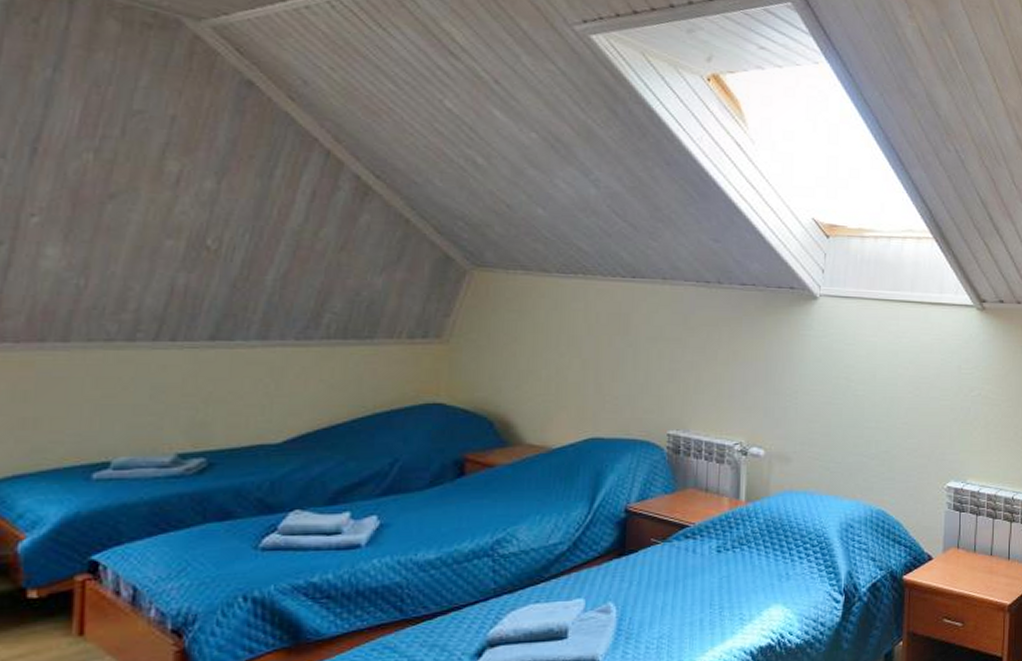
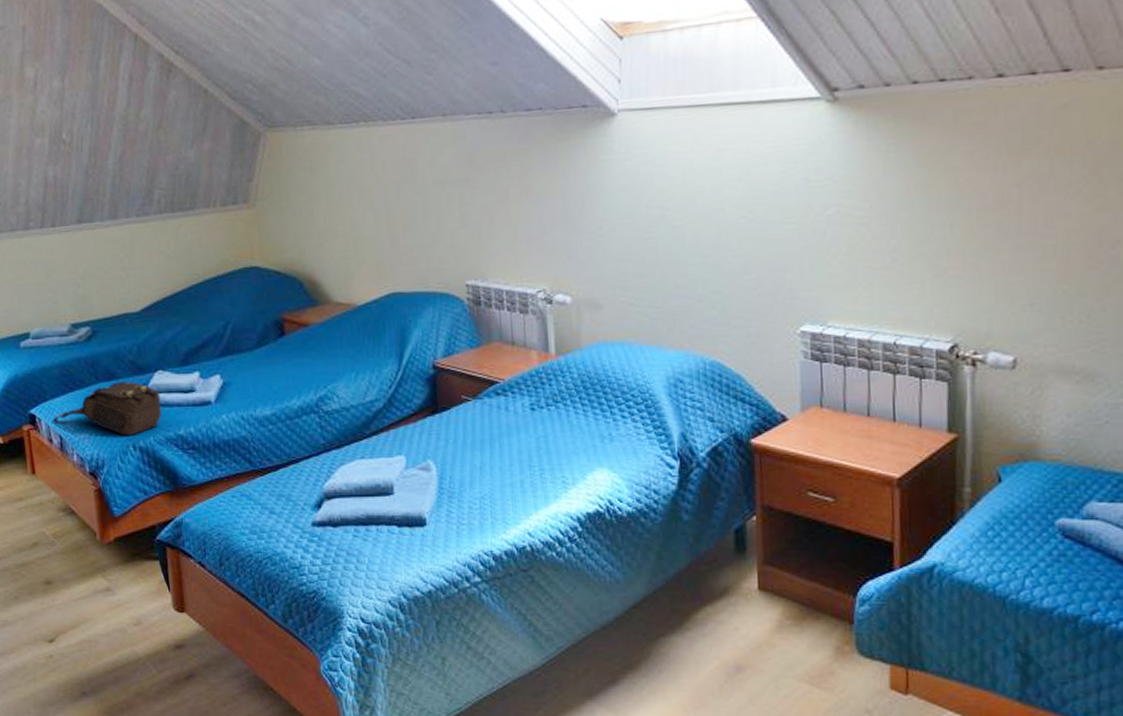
satchel: none [125,521,295,586] -> present [52,380,162,437]

